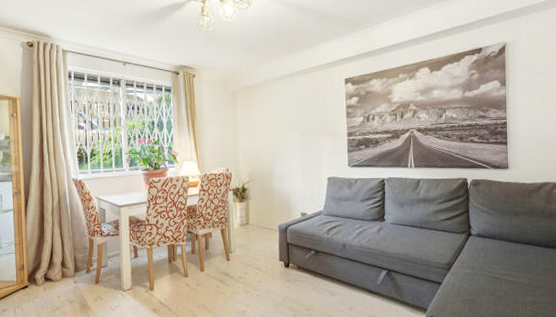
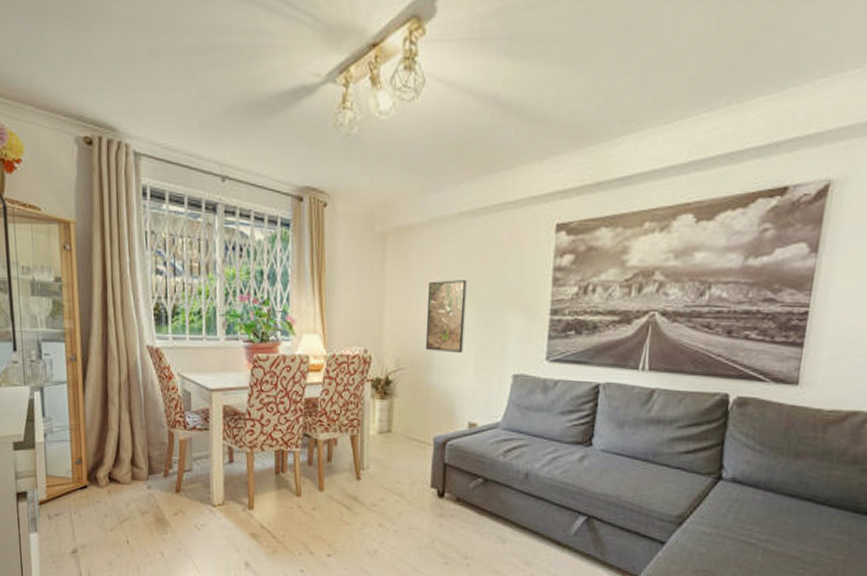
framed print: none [266,117,293,167] -> present [425,279,467,354]

